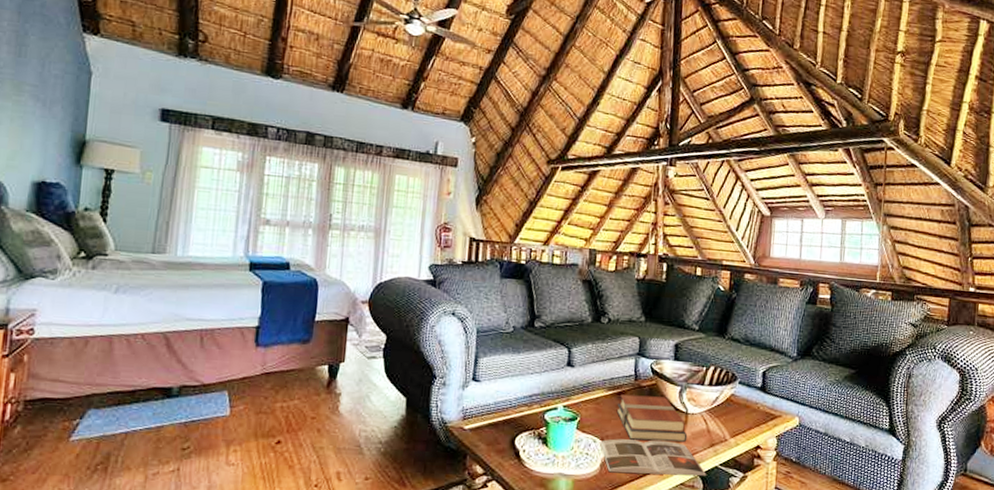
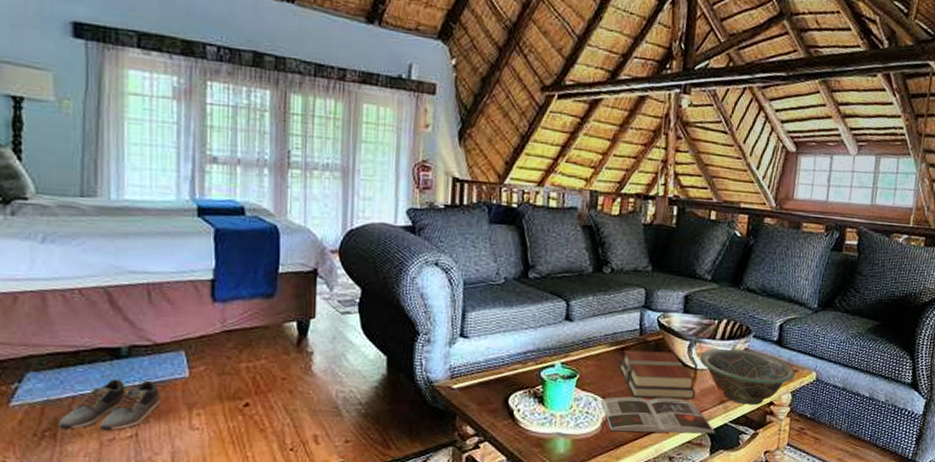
shoe: none [109,416,203,465] -> present [58,378,161,431]
decorative bowl: none [689,393,780,449] -> present [699,347,796,406]

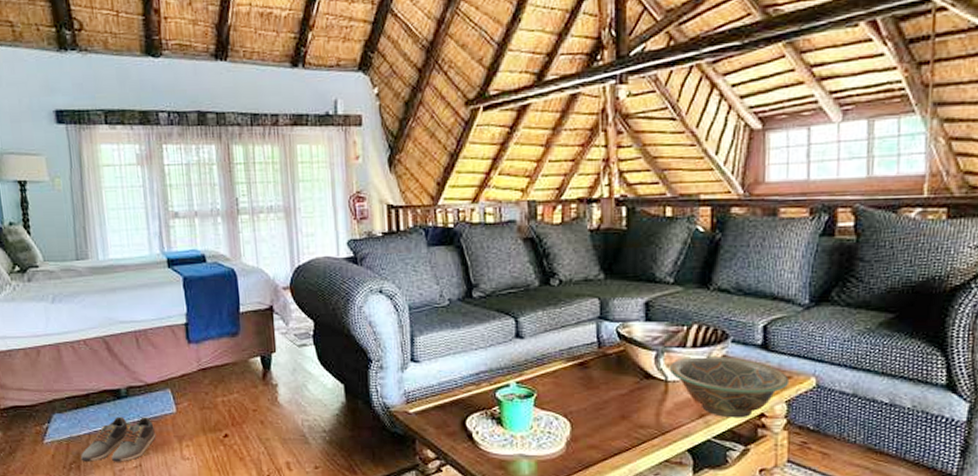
magazine: present [600,396,716,434] -> none [562,413,697,452]
books: present [619,350,696,400] -> none [579,364,670,415]

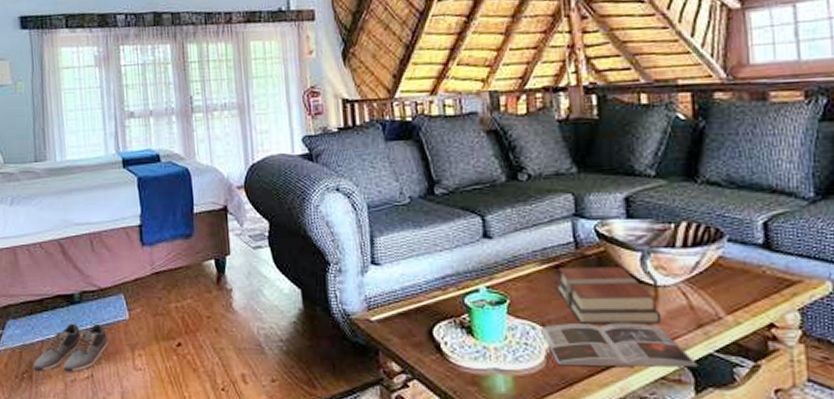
magazine: none [562,413,697,452] -> present [539,322,698,368]
books: none [579,364,670,415] -> present [556,267,662,324]
decorative bowl: present [669,355,790,419] -> none [657,256,801,329]

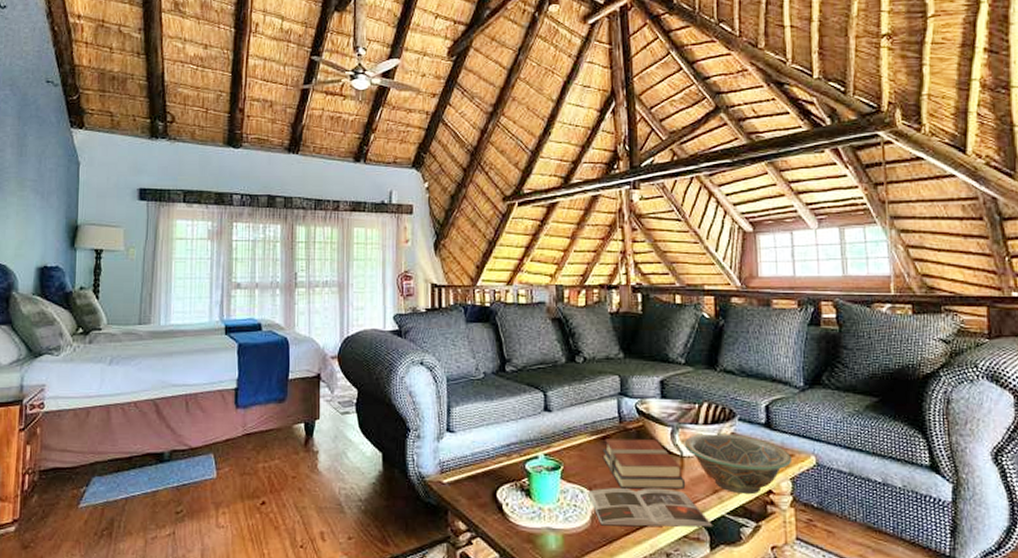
shoe: present [32,323,109,372] -> none [113,481,194,529]
decorative bowl: none [657,256,801,329] -> present [684,432,793,495]

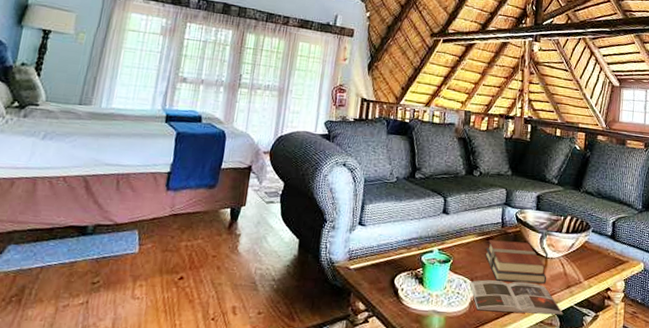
decorative bowl: present [684,432,793,495] -> none [549,240,627,291]

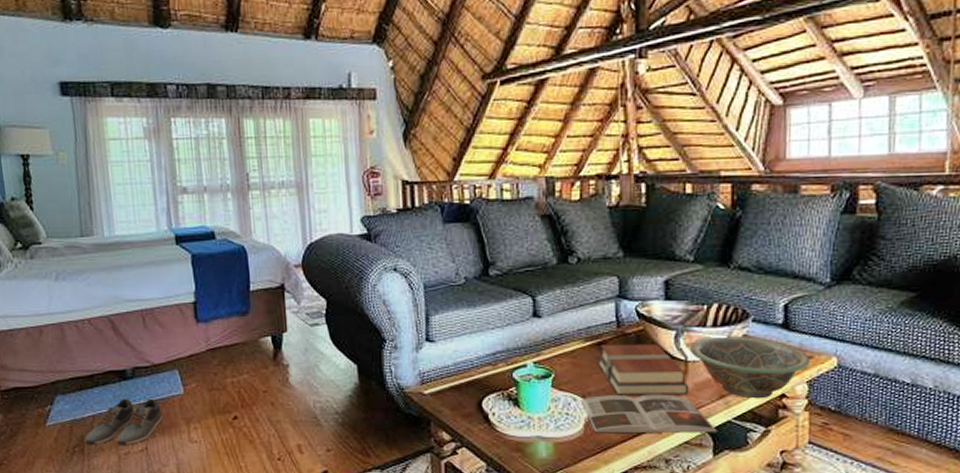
shoe: none [24,252,112,298] -> present [84,398,163,445]
decorative bowl: none [549,240,627,291] -> present [689,335,811,399]

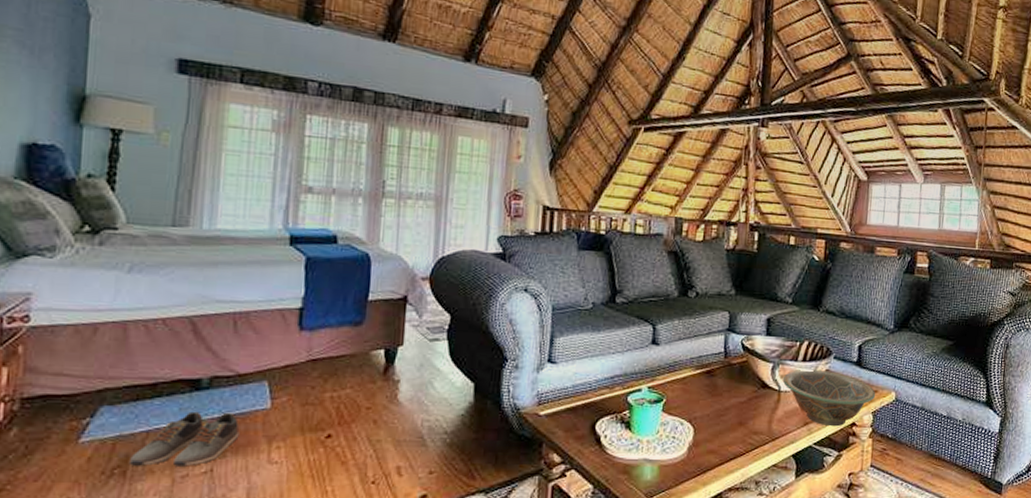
magazine: present [580,394,718,434] -> none [686,420,801,457]
books: present [597,344,689,396] -> none [705,373,780,422]

